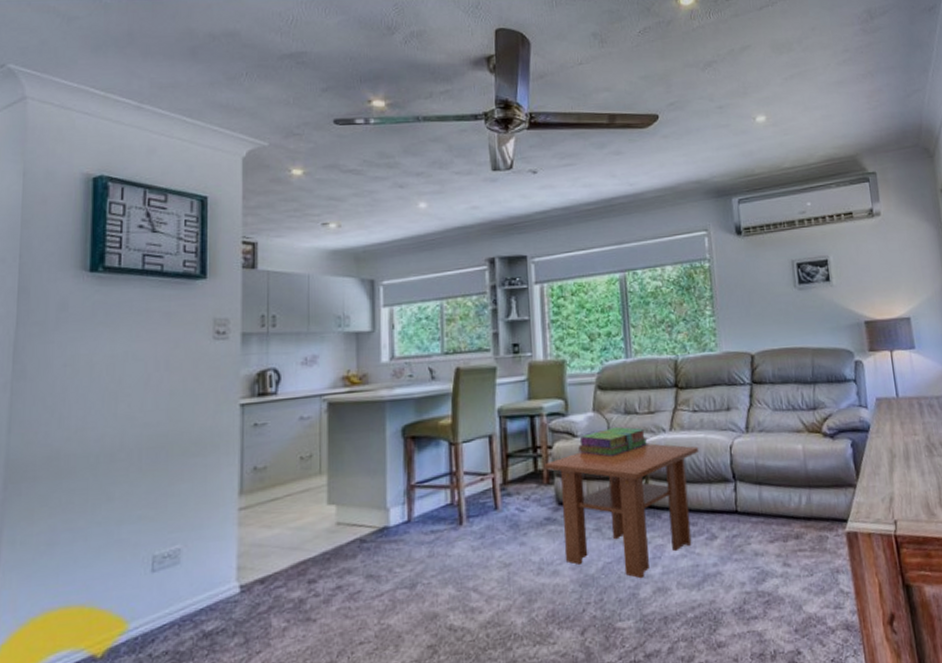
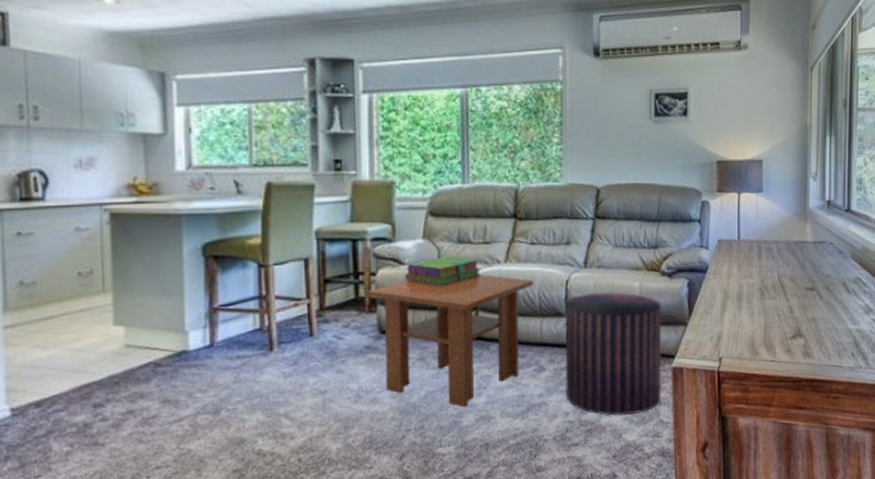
stool: none [730,455,839,586] -> present [565,291,662,416]

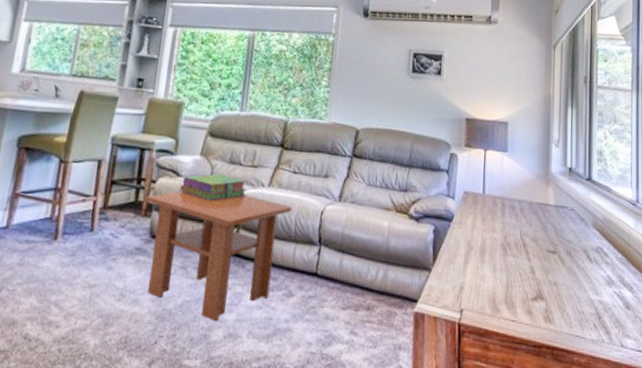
stool: present [565,291,662,416] -> none [310,225,408,357]

